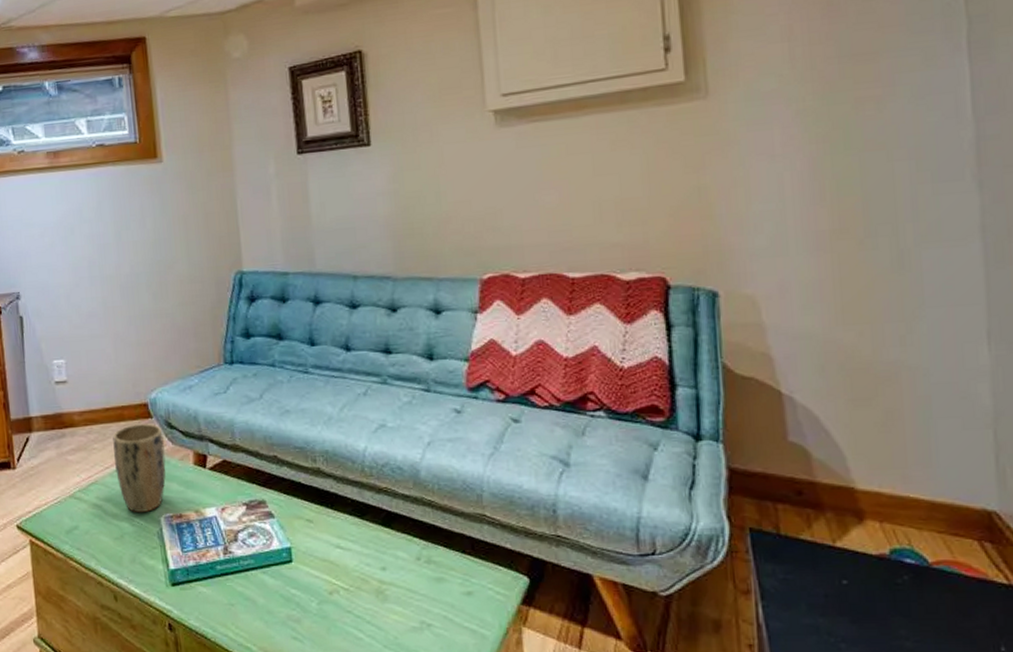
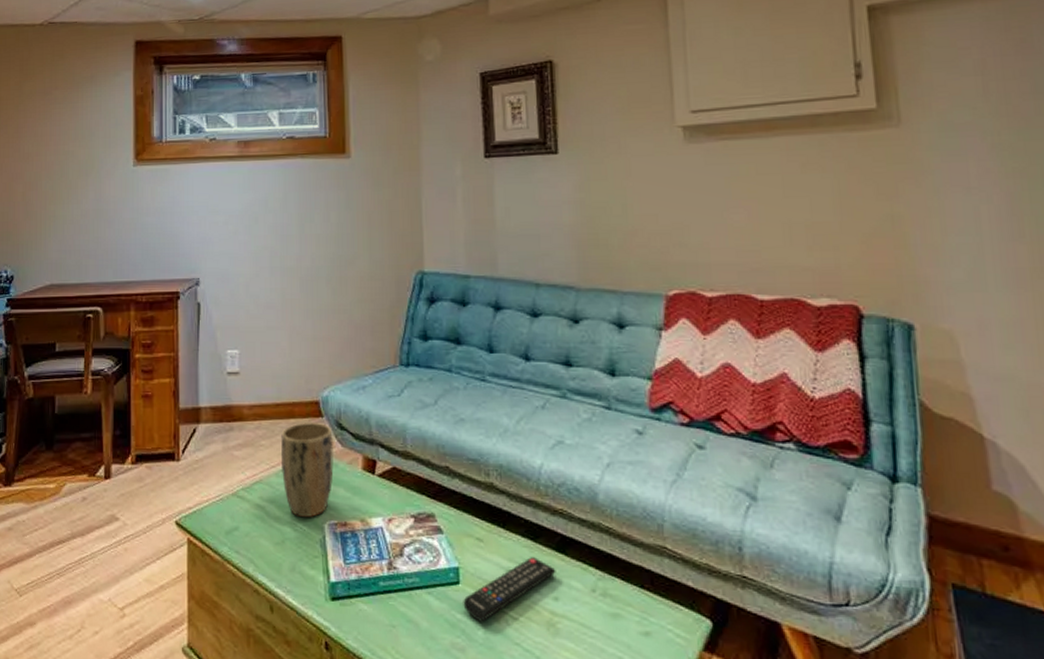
remote control: none [296,533,383,595] -> present [463,557,556,622]

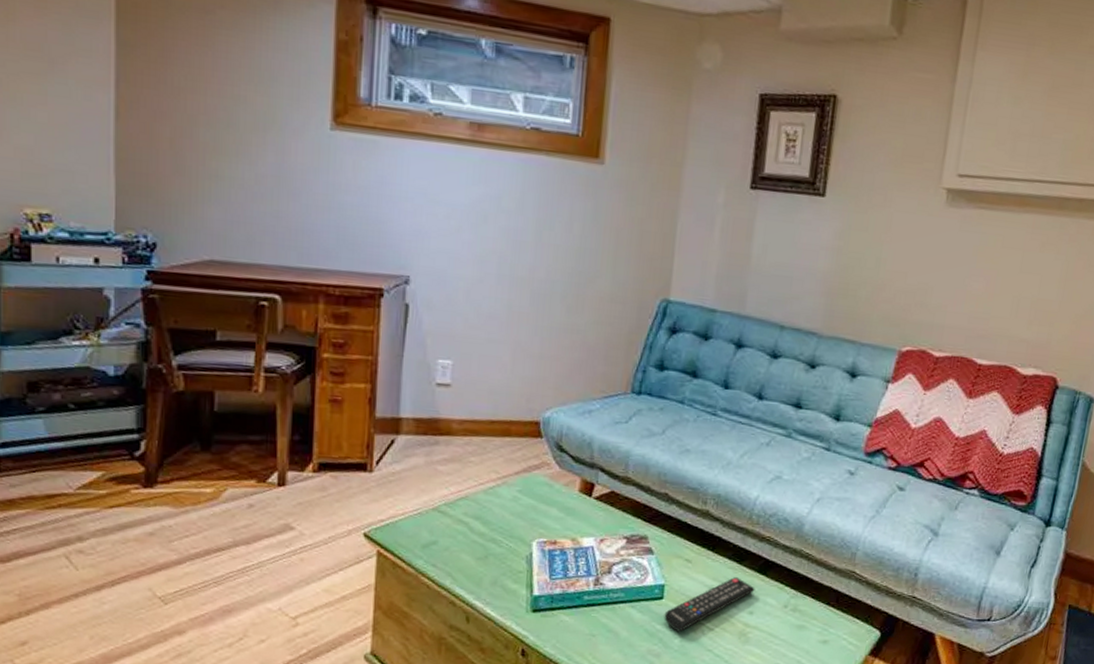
plant pot: present [280,423,334,518] -> none [491,442,551,535]

